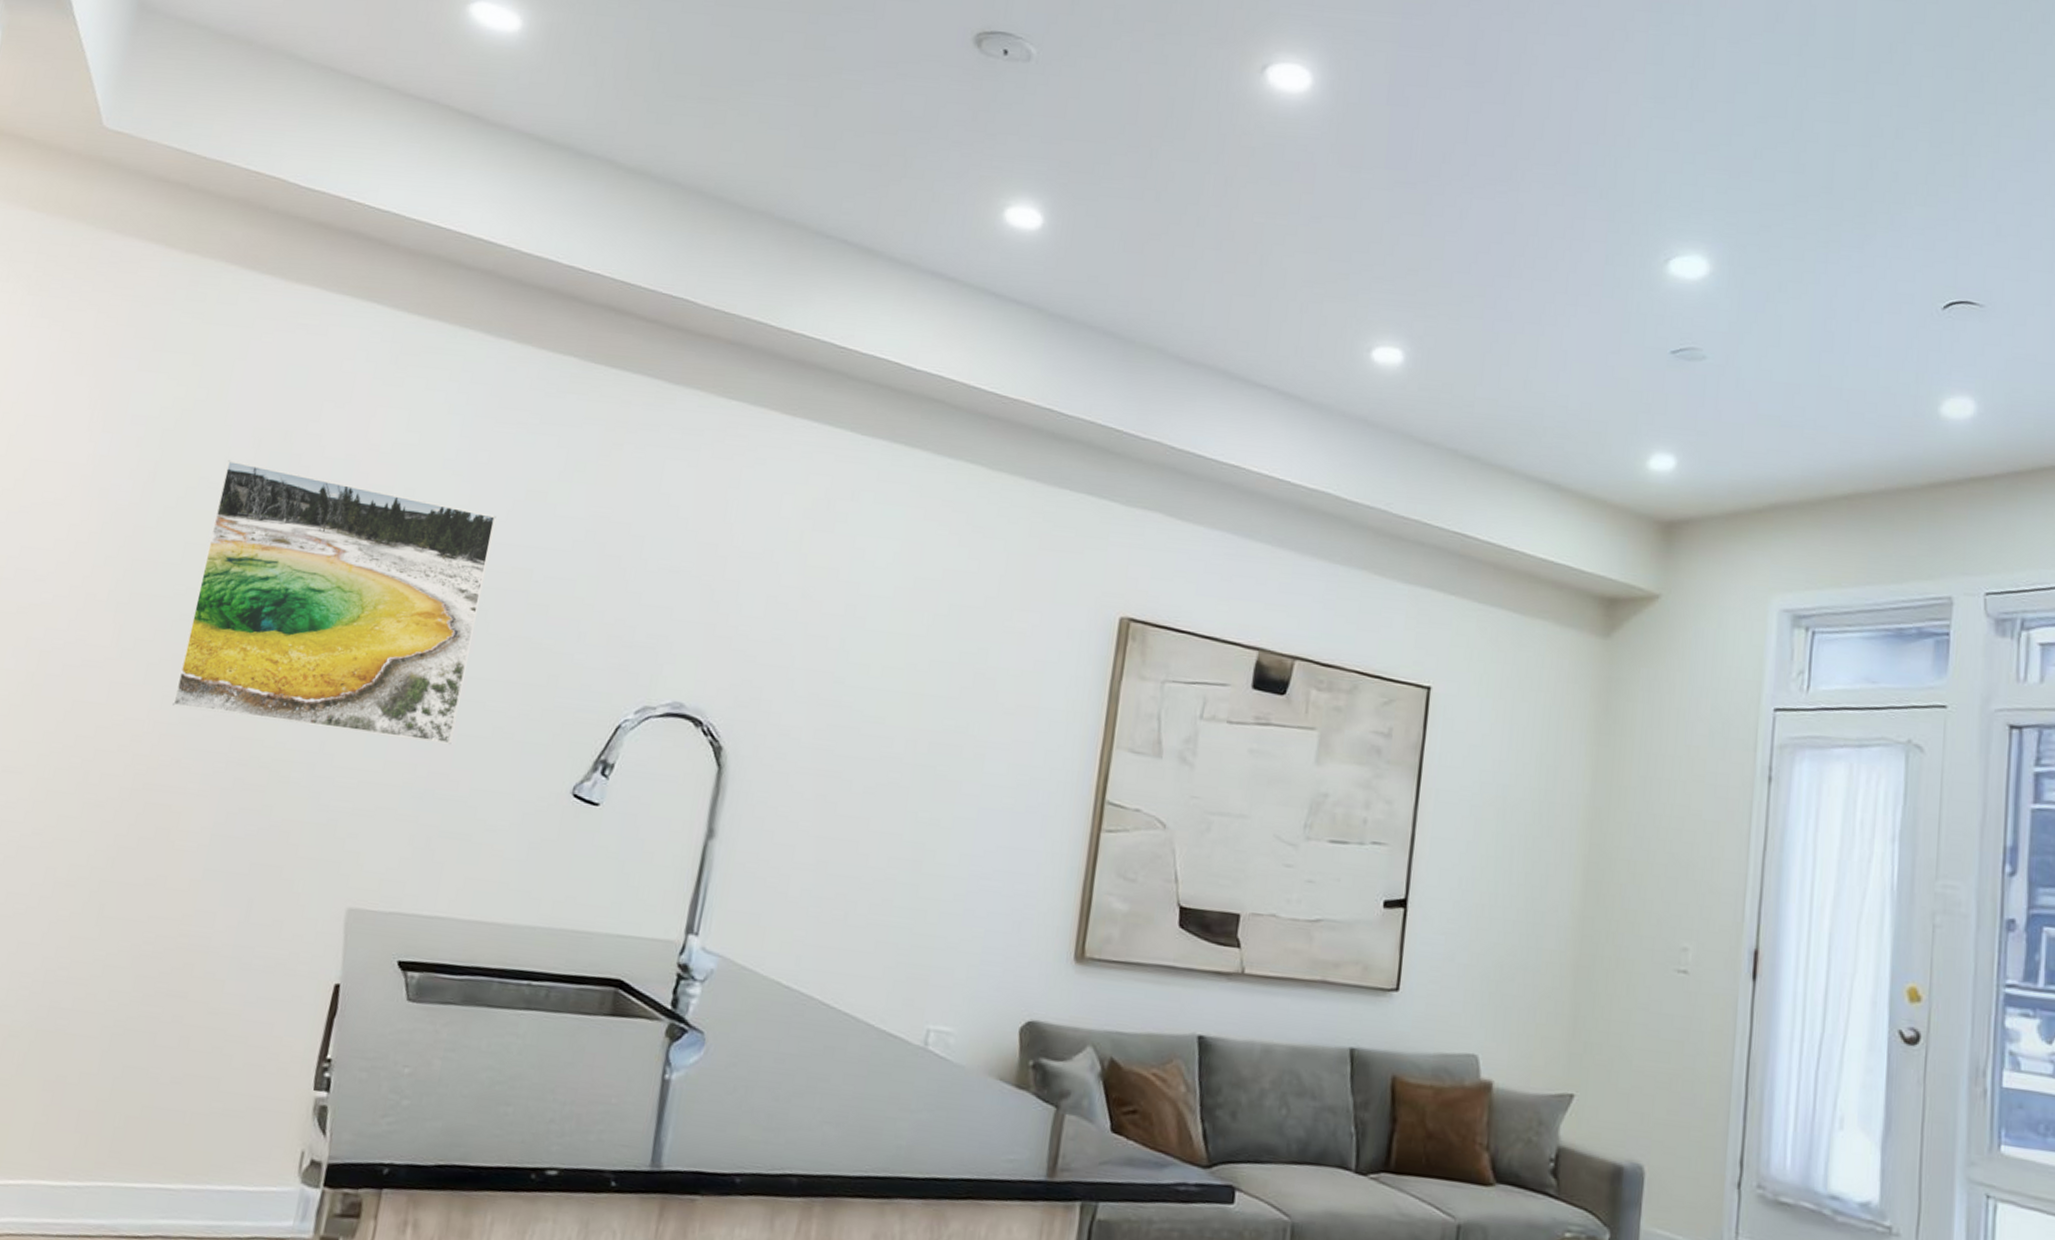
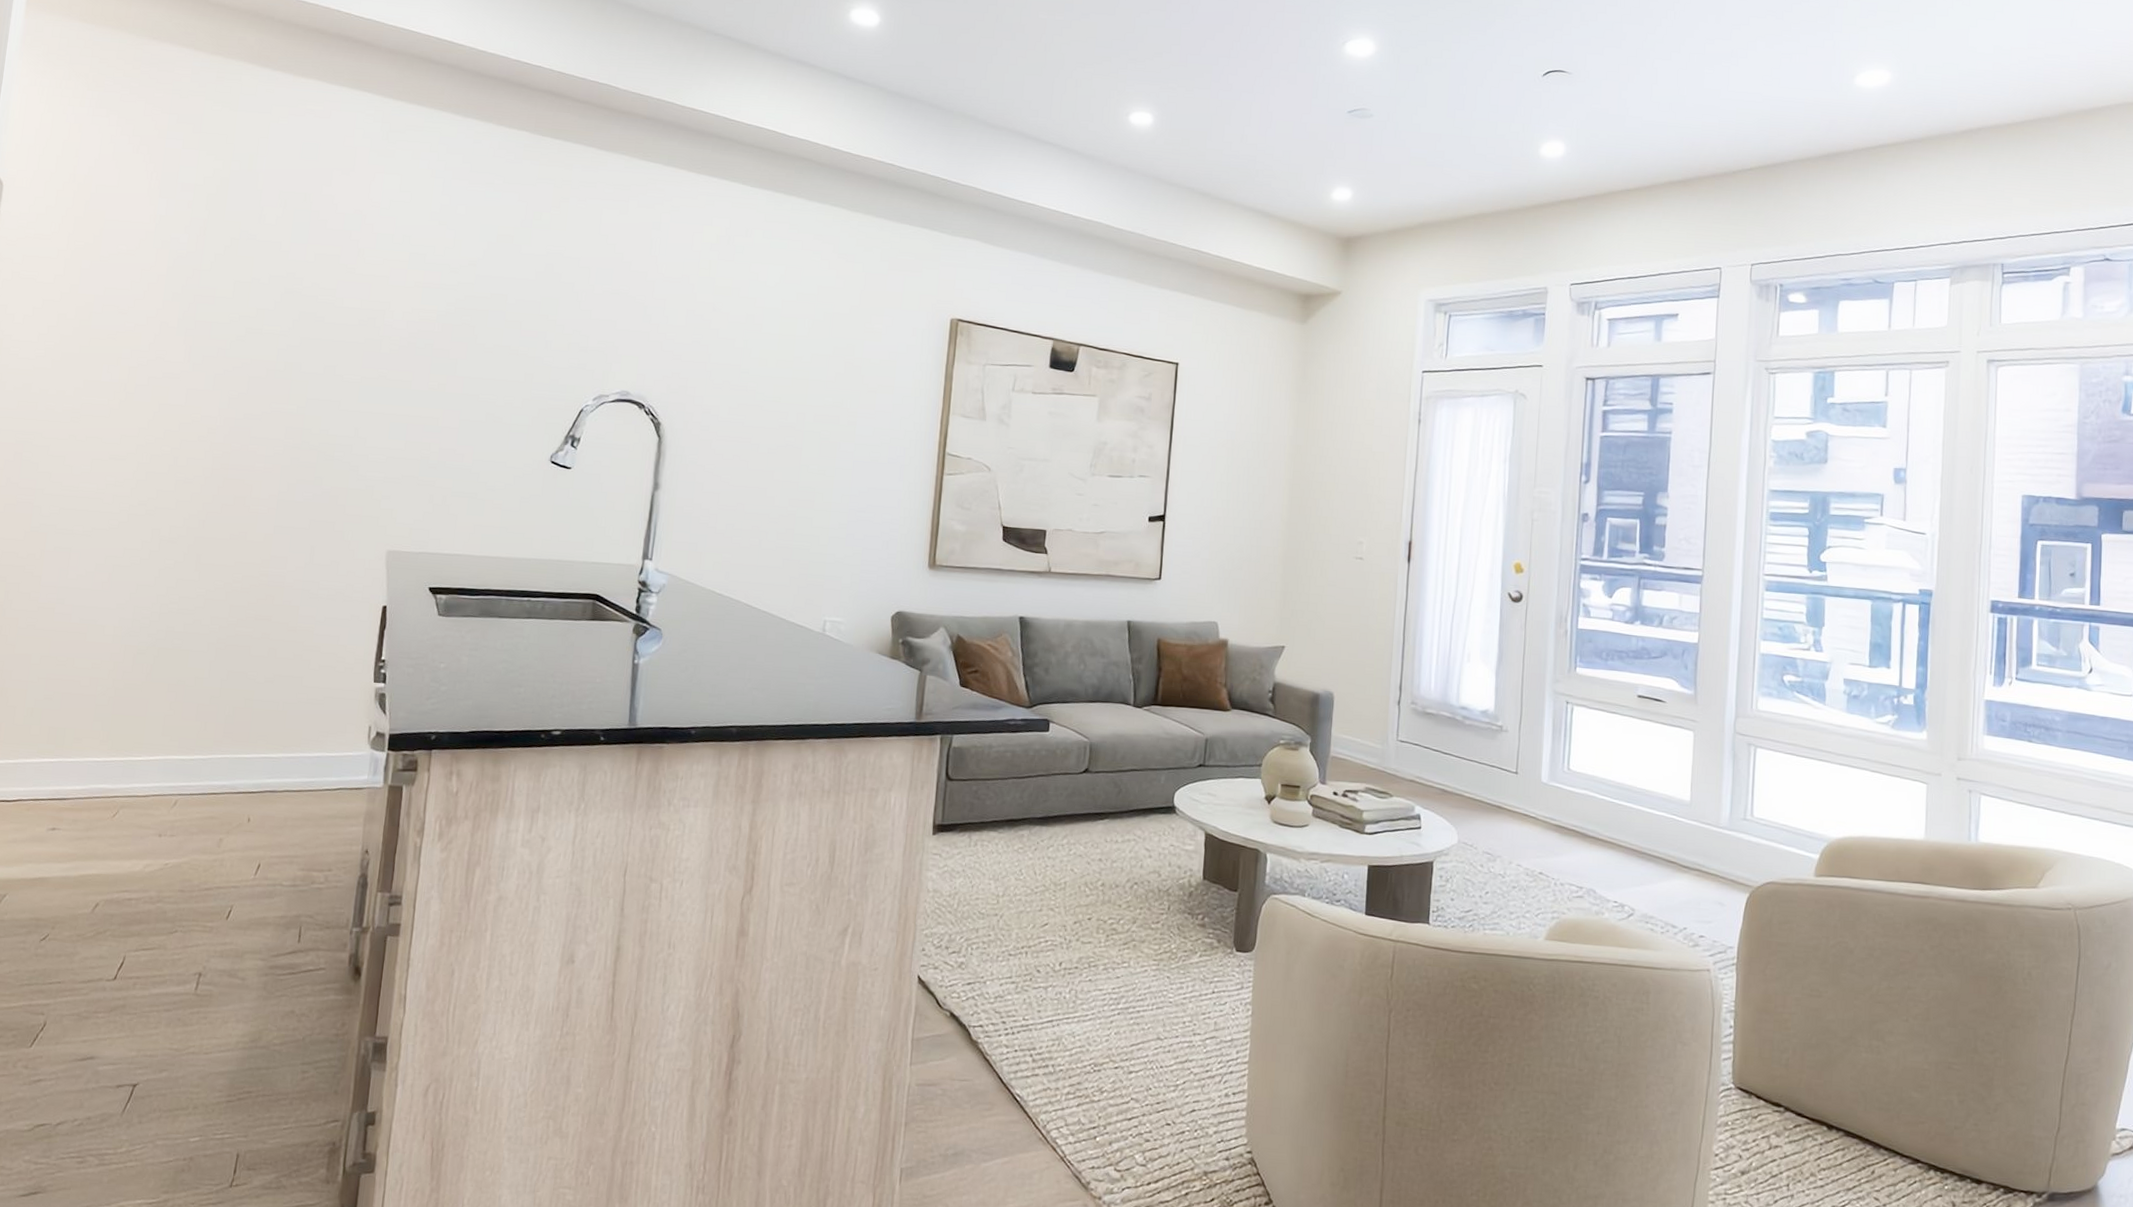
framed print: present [171,460,497,744] -> none [236,217,476,427]

